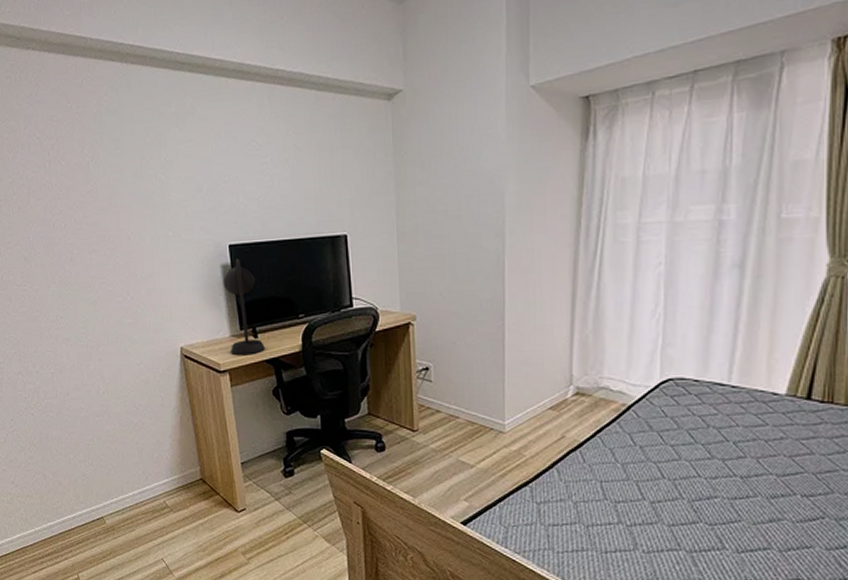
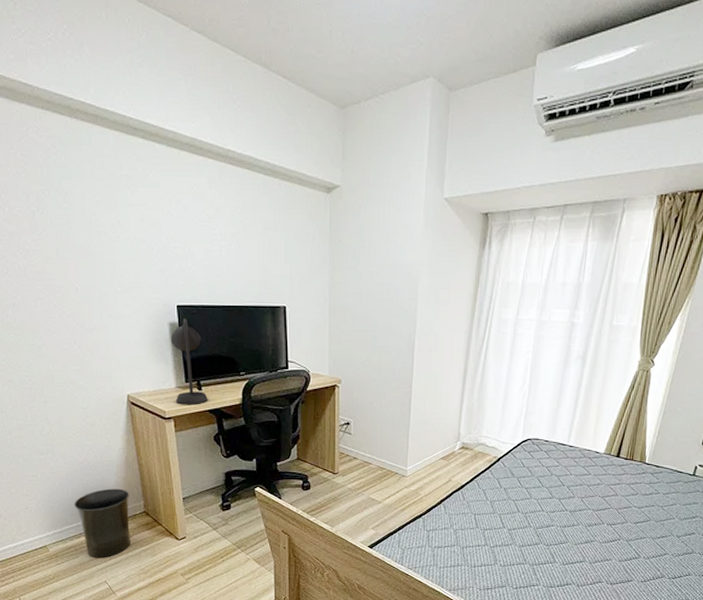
waste bin: none [129,452,187,532] -> present [74,488,131,558]

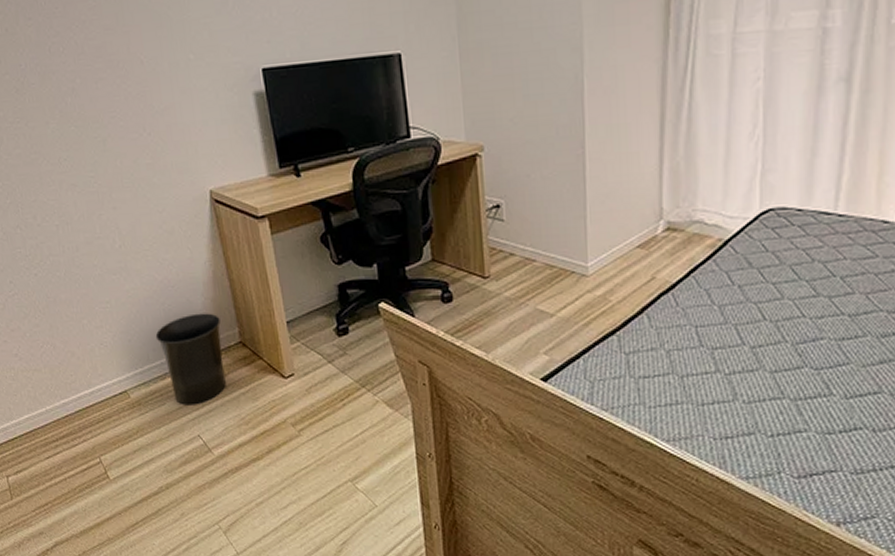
desk lamp: present [170,319,208,405] -> none [256,85,309,198]

